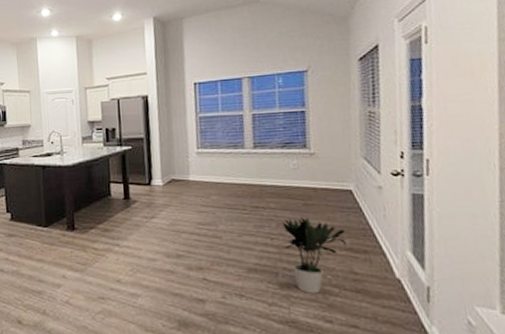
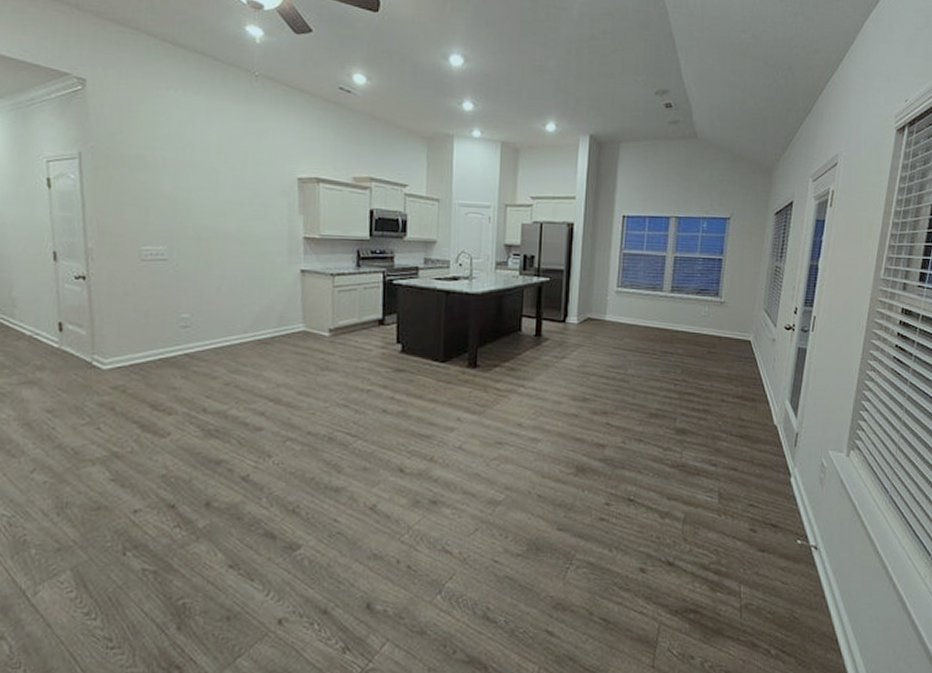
potted plant: present [282,216,347,293] -> none [686,364,740,439]

